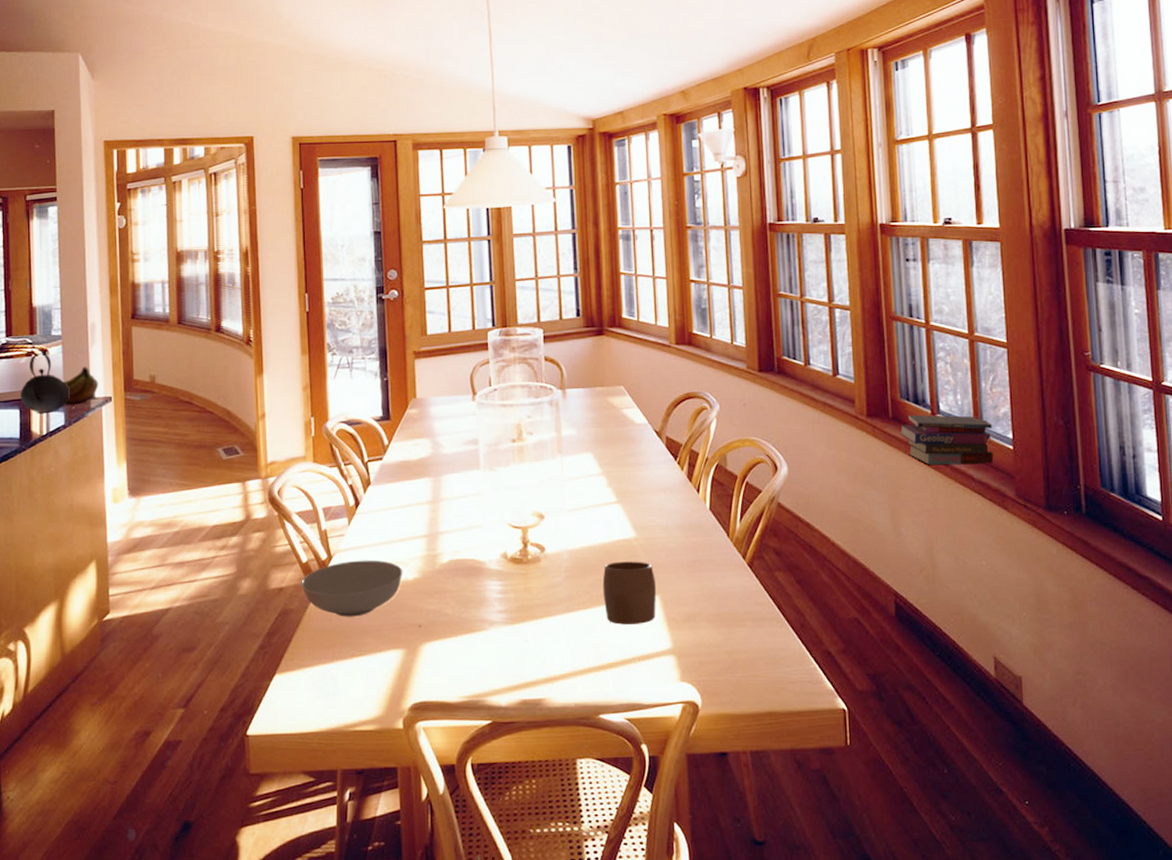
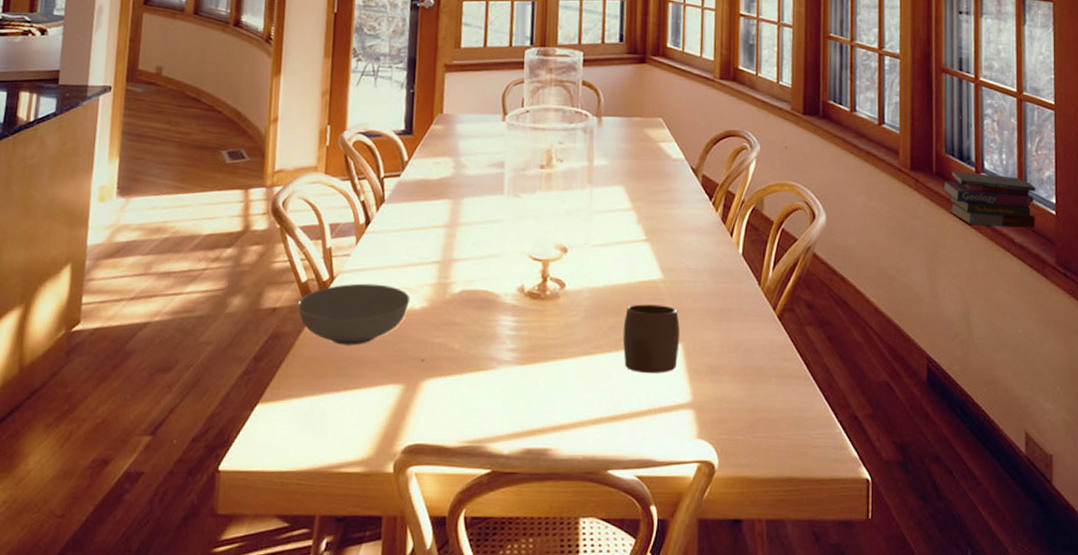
kettle: present [21,353,70,413] -> none [10,32,66,98]
fruit: present [64,367,99,405] -> none [59,51,99,92]

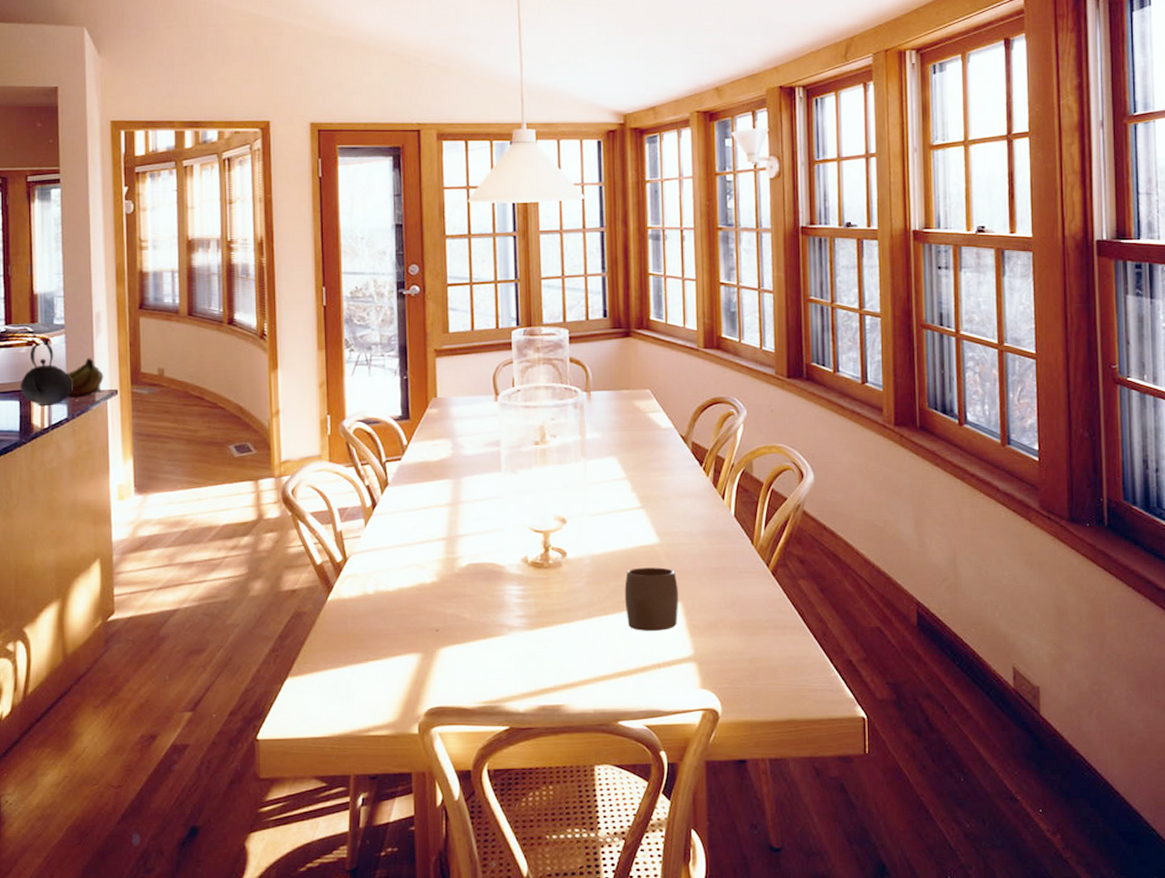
kettle: none [10,32,66,98] -> present [21,342,73,405]
fruit: none [59,51,99,92] -> present [67,358,104,398]
bowl: present [297,283,411,345] -> none [315,562,421,620]
books: present [943,171,1036,228] -> none [927,424,1019,476]

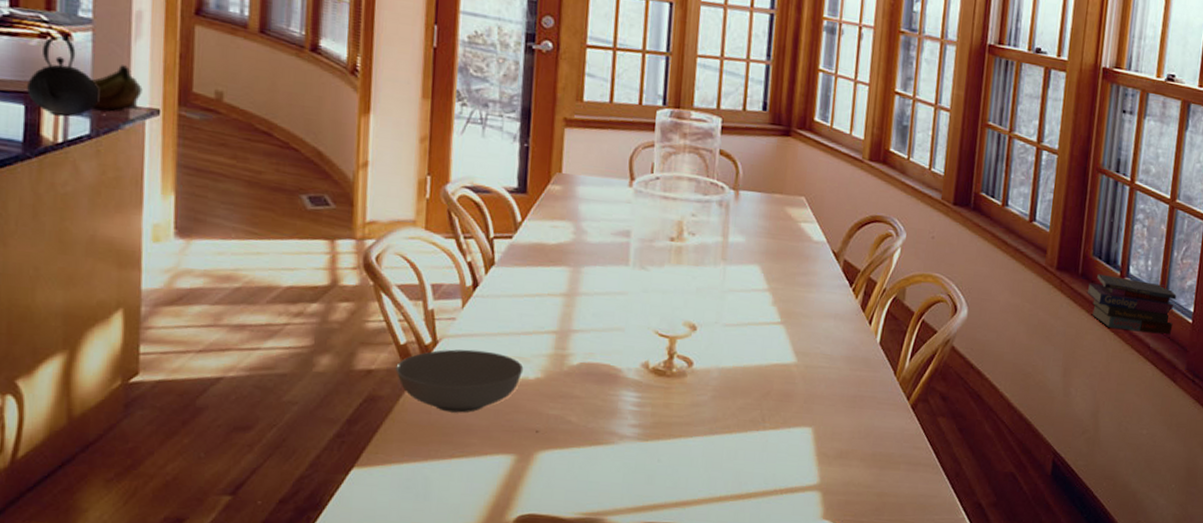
bowl: none [315,562,421,620] -> present [395,349,524,413]
mug: present [624,567,679,631] -> none [751,386,811,456]
books: none [927,424,1019,476] -> present [1086,273,1177,335]

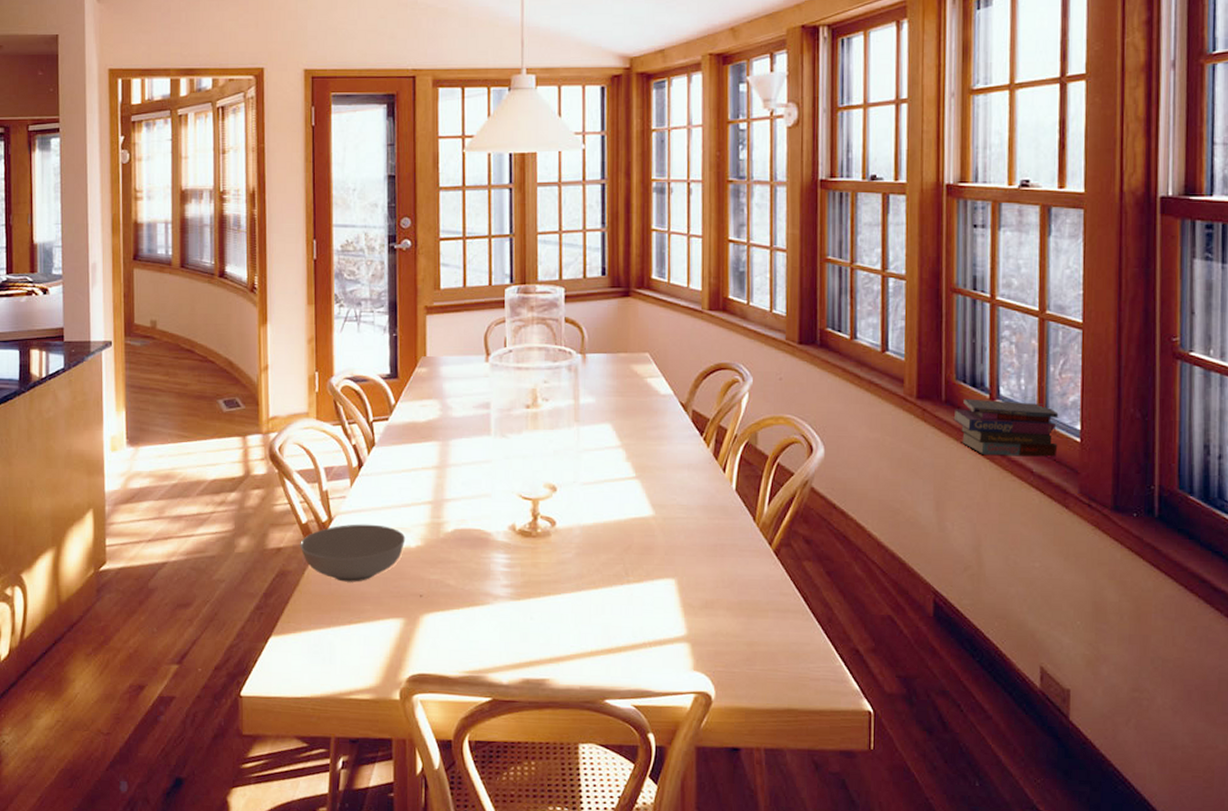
kettle: present [27,36,100,116] -> none [20,292,69,355]
fruit: present [92,65,143,113] -> none [64,309,99,348]

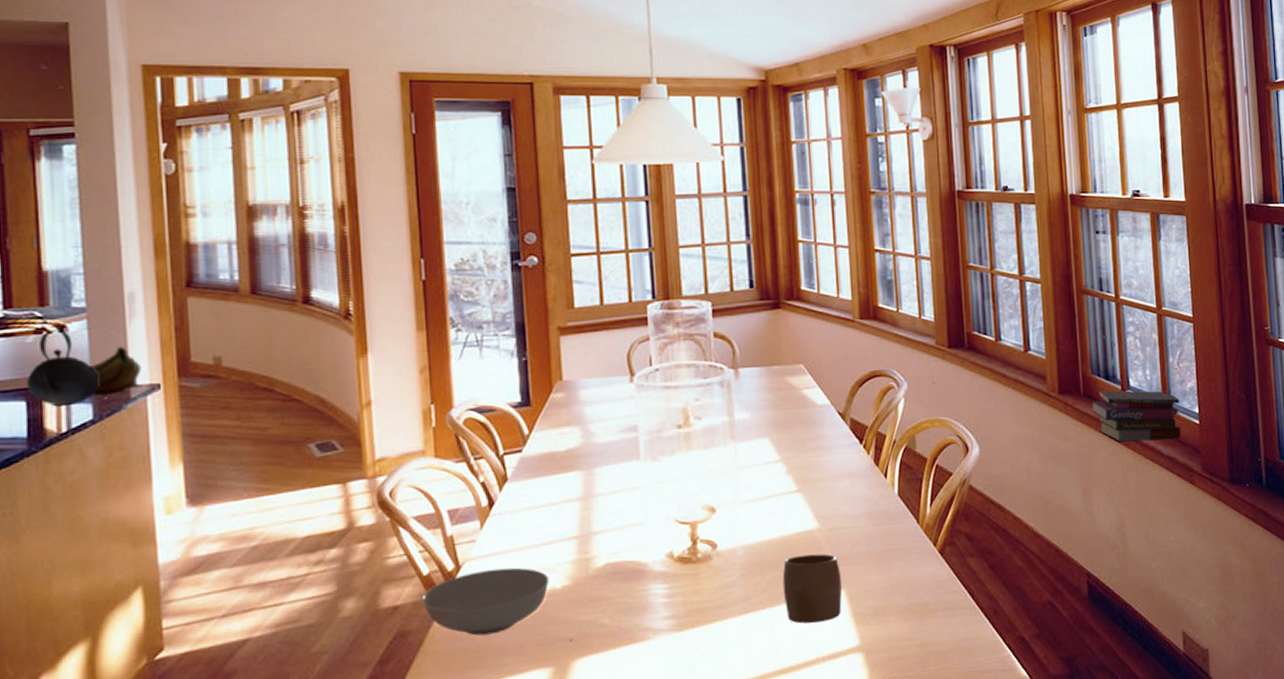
kettle: none [20,292,69,355] -> present [27,329,100,406]
fruit: none [64,309,99,348] -> present [90,347,142,395]
mug: none [615,541,674,608] -> present [782,554,842,624]

